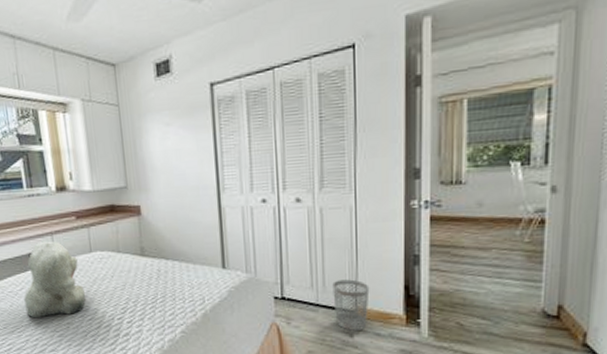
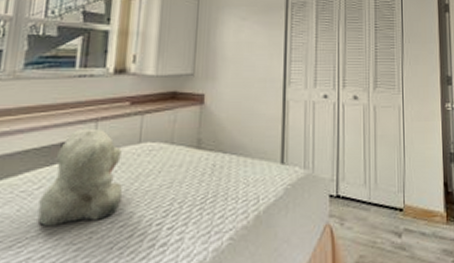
wastebasket: present [332,279,370,331] -> none [383,176,416,231]

